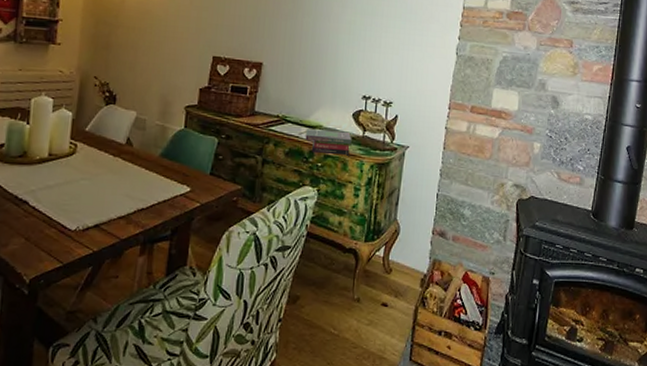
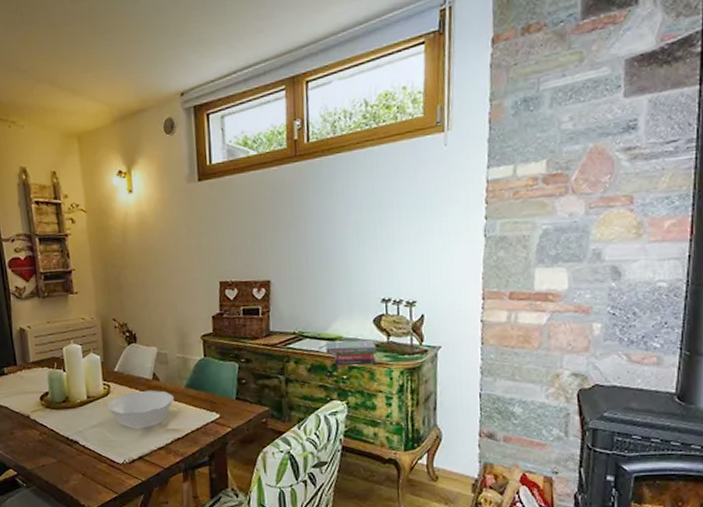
bowl: none [69,154,146,196] -> present [107,390,175,430]

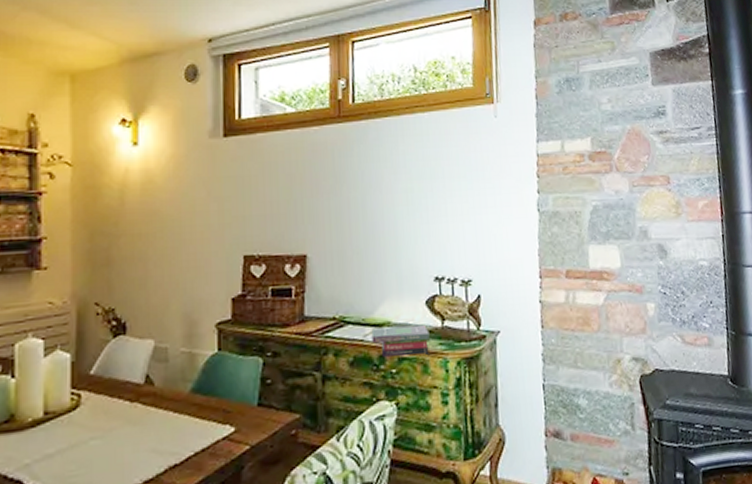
bowl: present [107,390,175,430] -> none [73,398,174,458]

